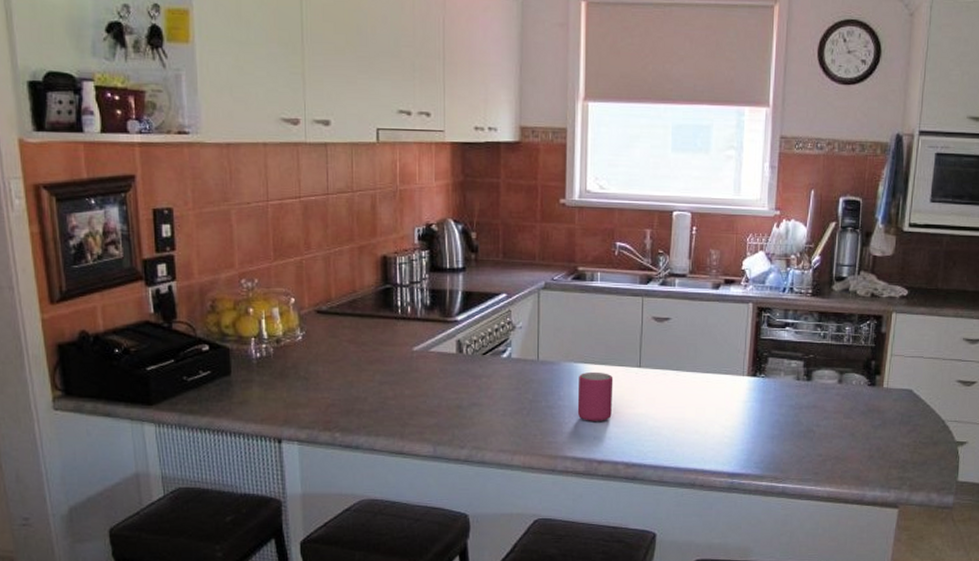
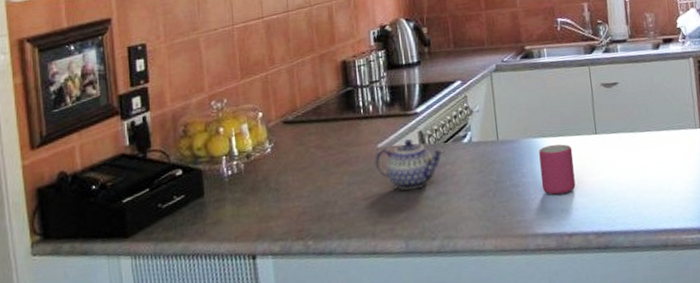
teapot: none [409,345,482,398] -> present [375,139,445,191]

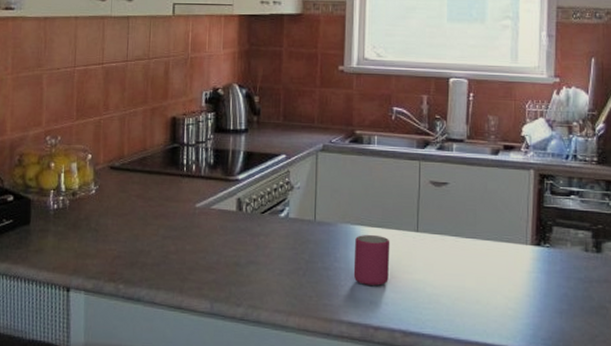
teapot: present [375,139,445,191] -> none [191,203,261,255]

